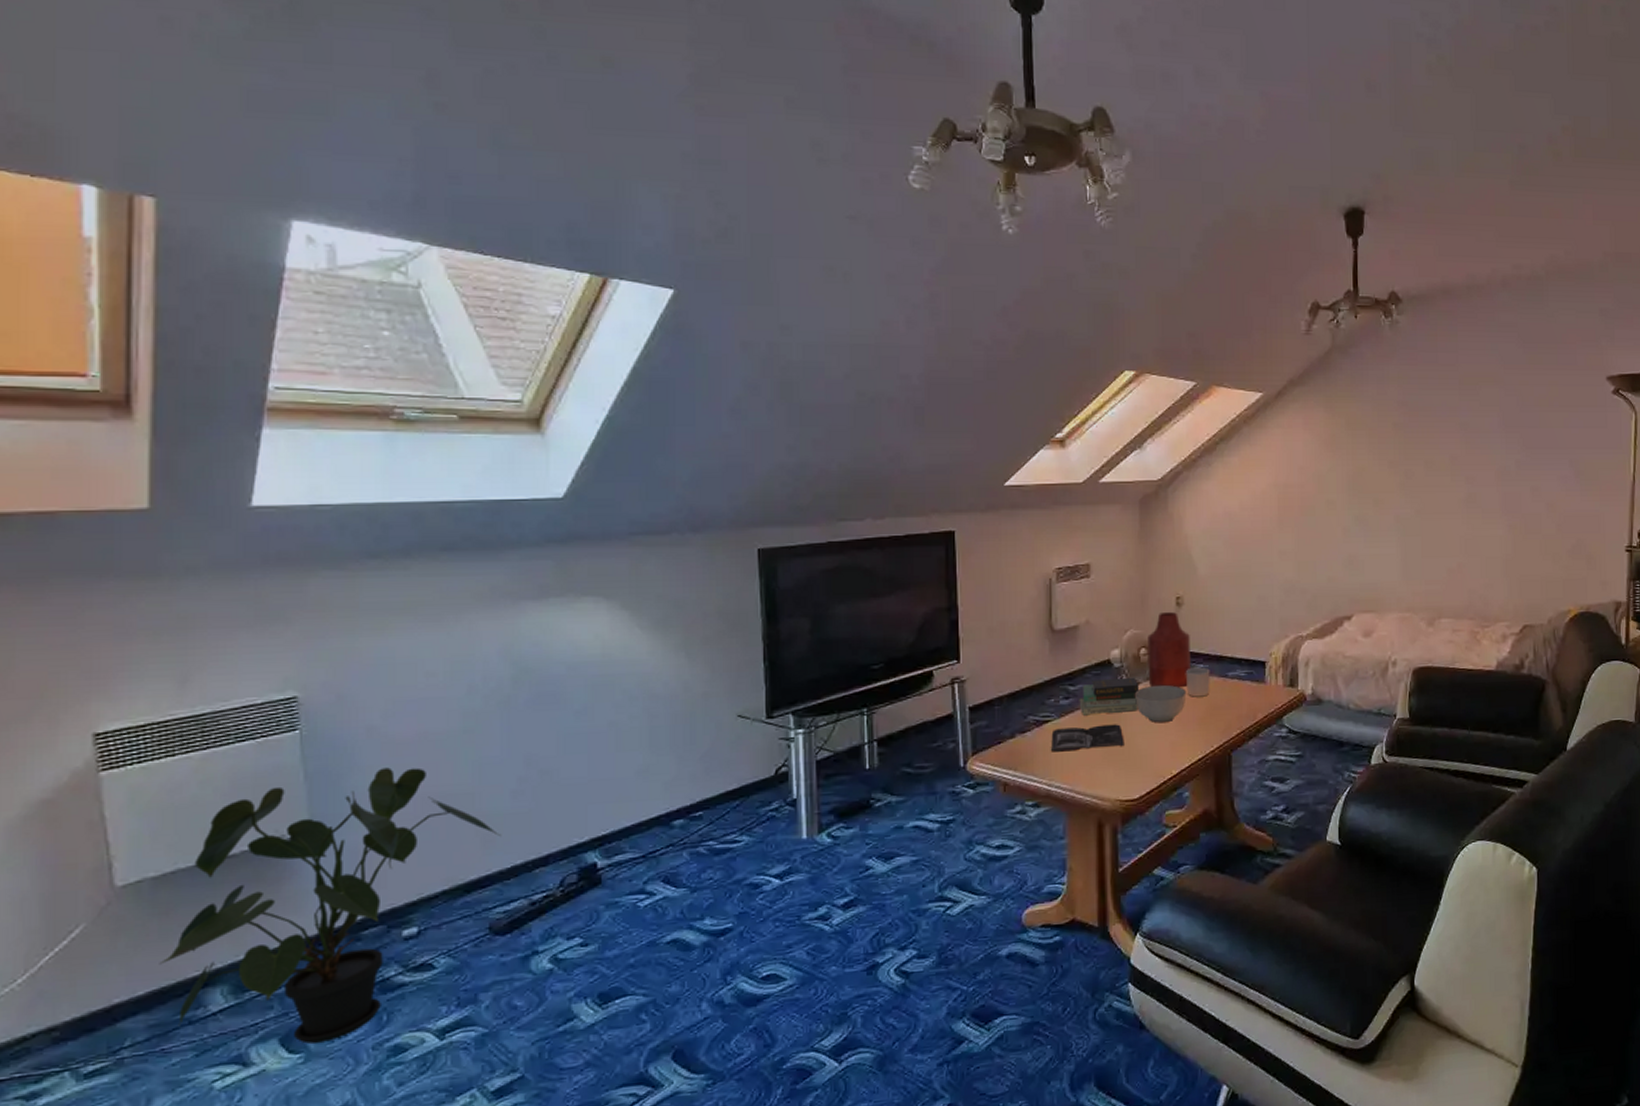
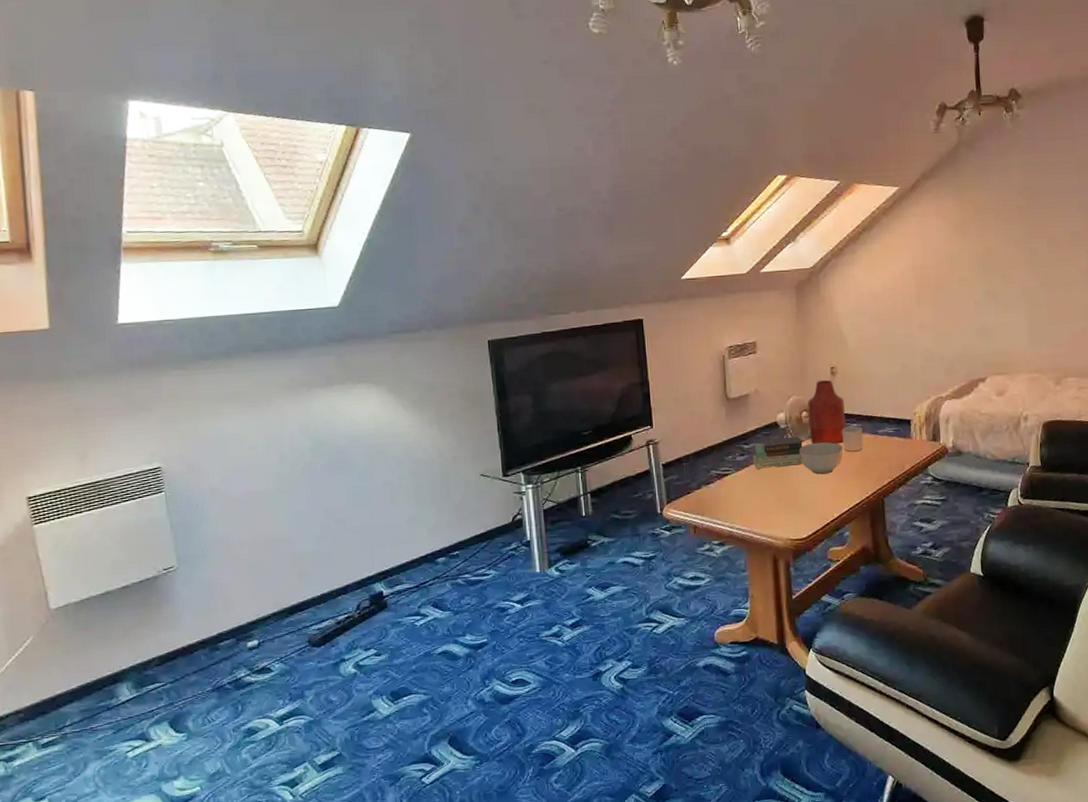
house plant: present [159,767,502,1044] -> none [84,519,312,726]
magazine: present [1051,724,1124,752] -> none [731,476,792,500]

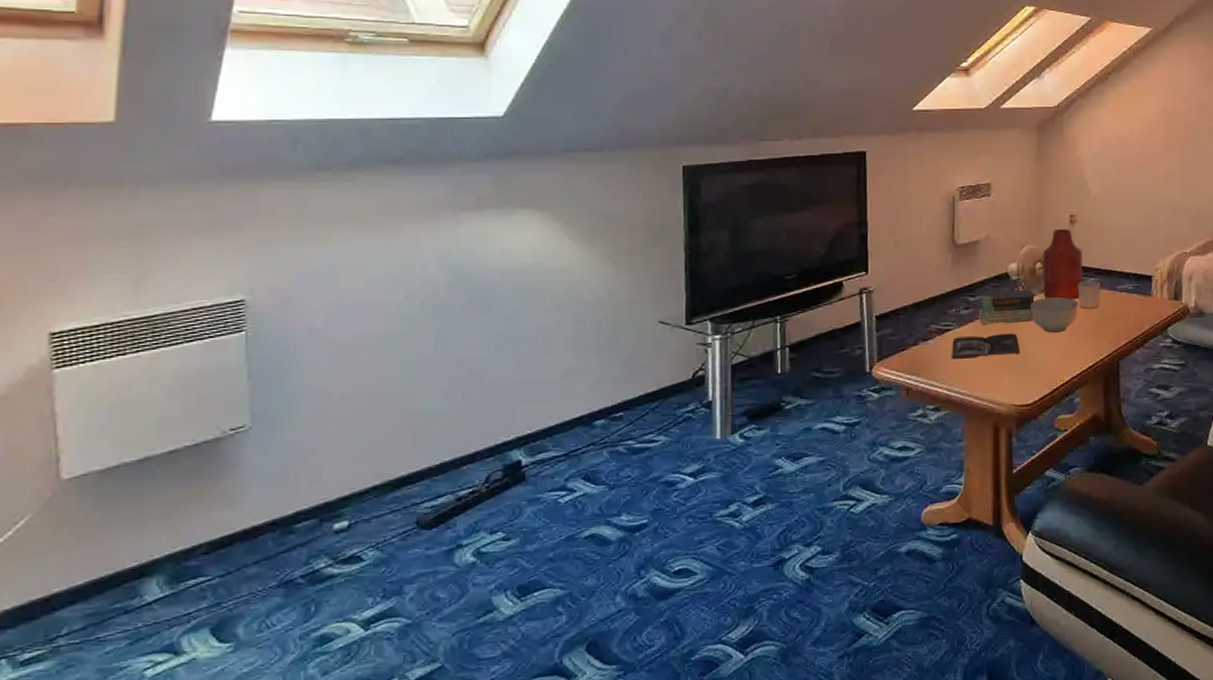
magazine: none [731,476,792,500] -> present [952,333,1020,359]

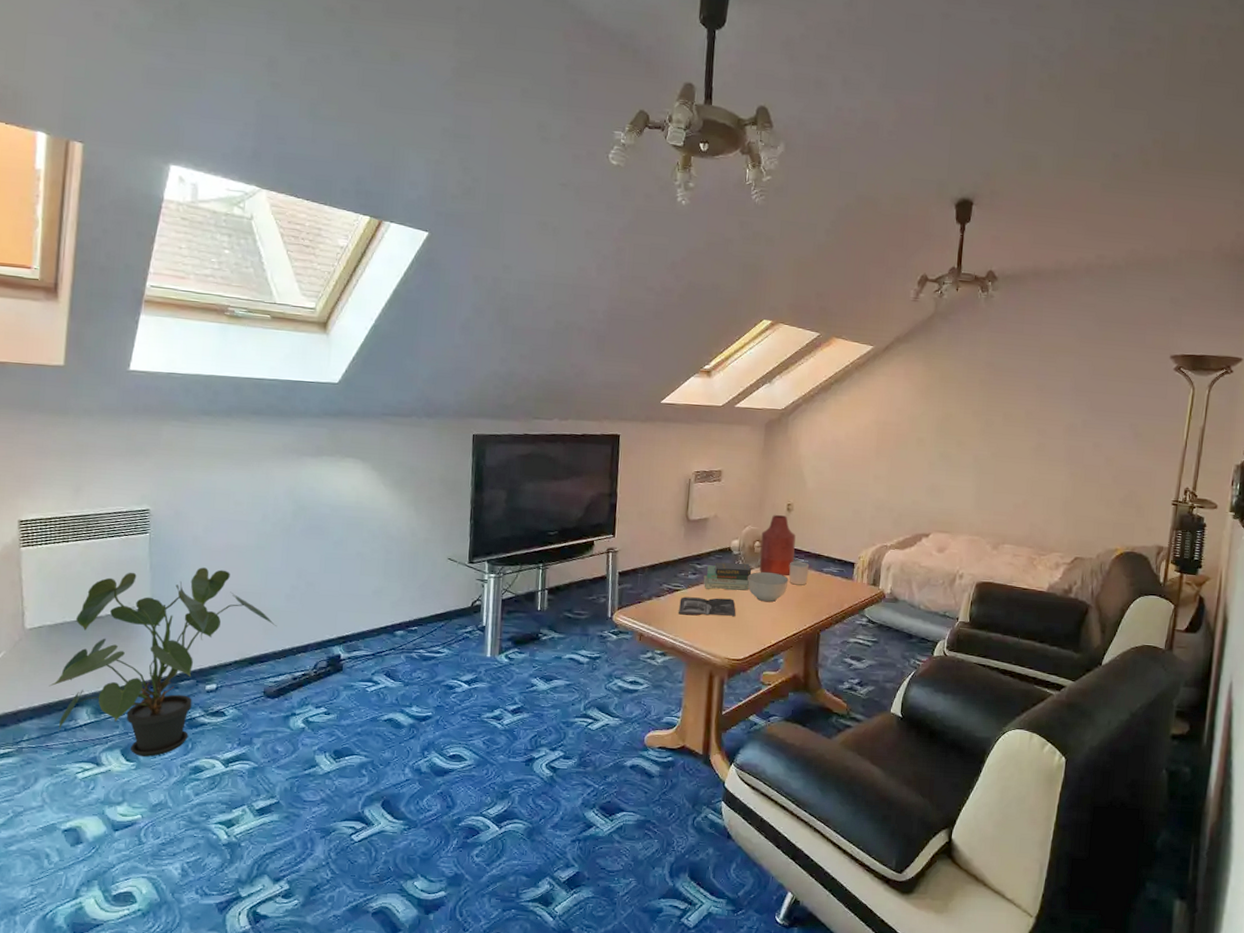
house plant: none [99,368,432,633] -> present [49,567,277,757]

